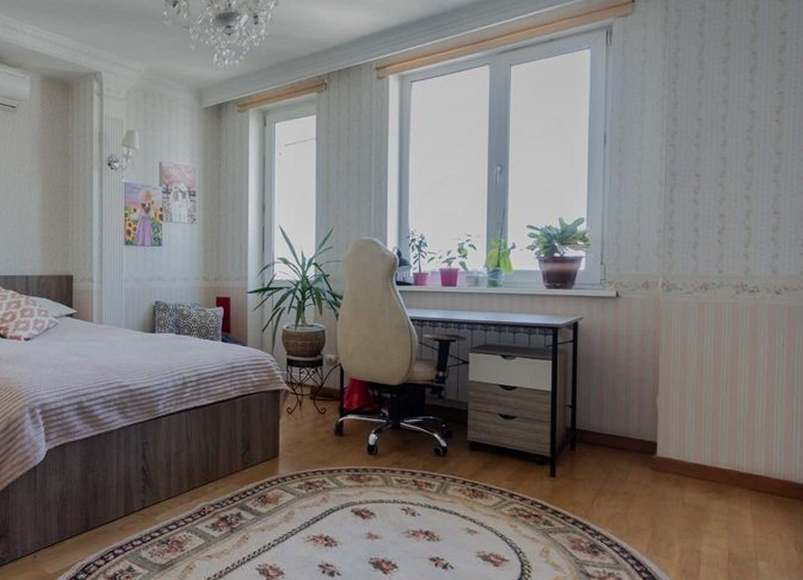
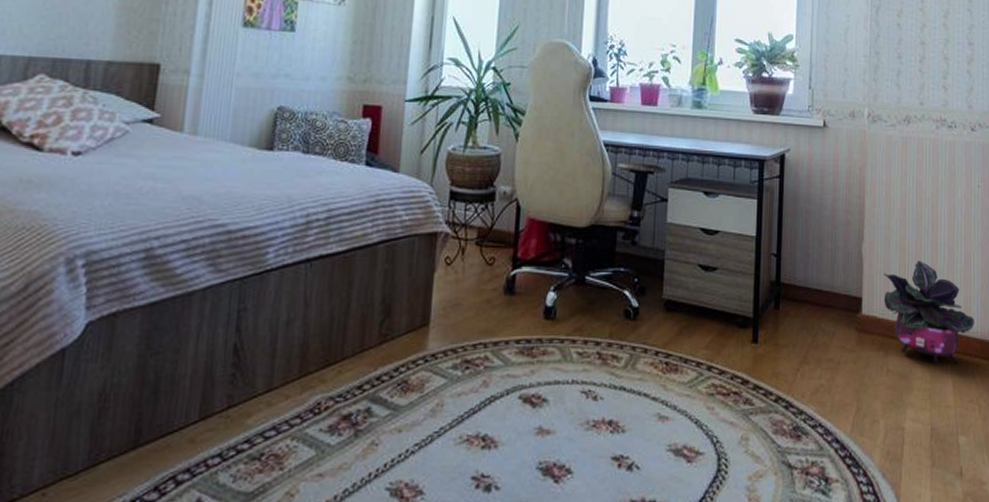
potted plant: none [679,411,777,501] -> present [883,260,975,364]

